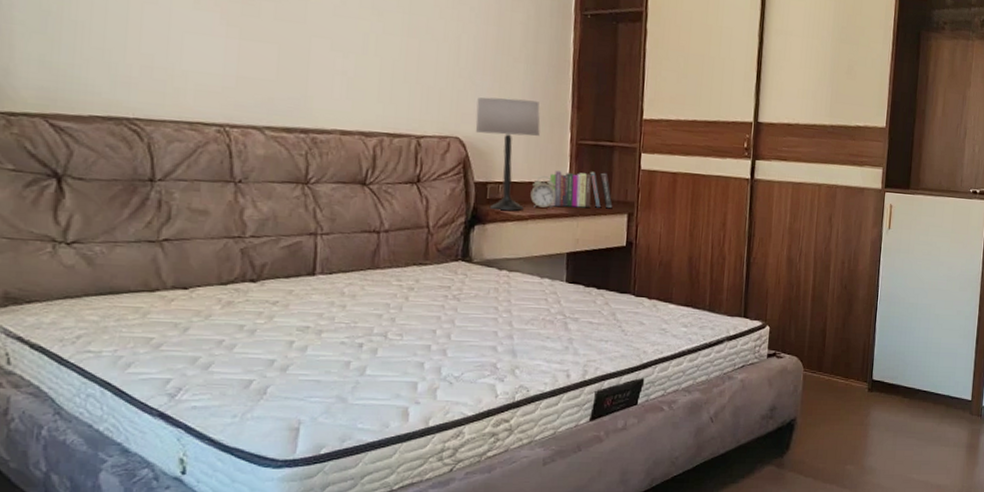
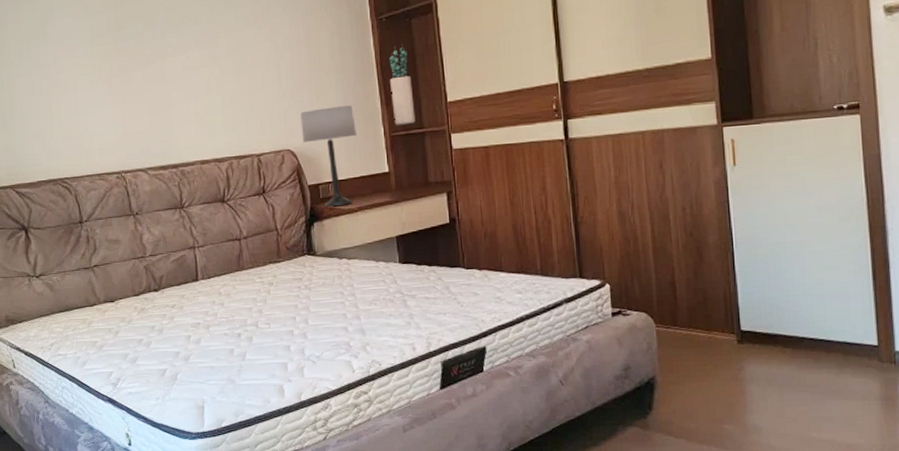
alarm clock: present [530,176,556,208] -> none [356,170,379,200]
books: present [550,170,613,209] -> none [371,158,432,197]
vase: none [583,47,609,136] -> present [389,44,416,126]

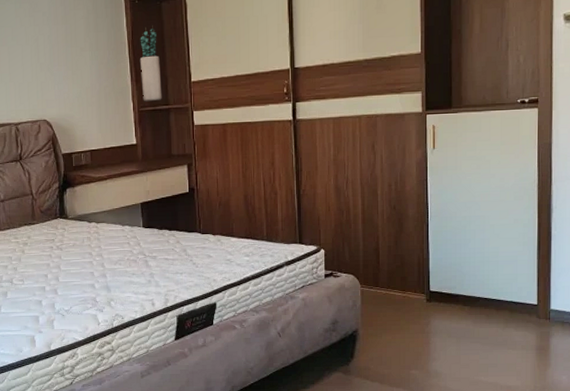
table lamp: present [300,105,357,207] -> none [56,81,108,175]

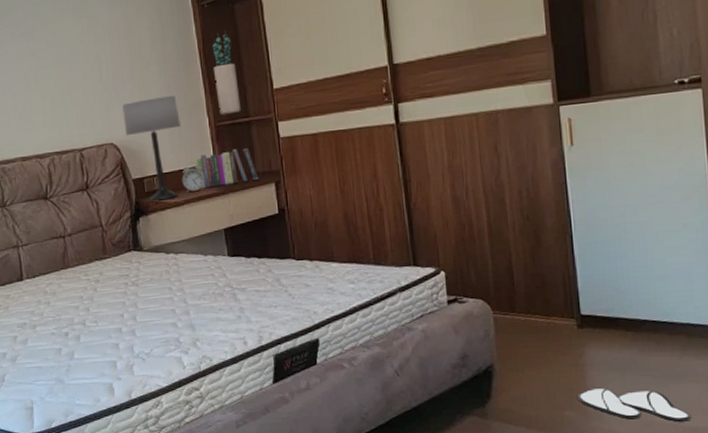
table lamp: none [56,81,108,175] -> present [122,95,181,201]
alarm clock: none [106,142,127,169] -> present [182,162,205,193]
books: none [120,132,174,166] -> present [197,147,259,189]
slippers: none [422,352,508,381] -> present [578,388,692,422]

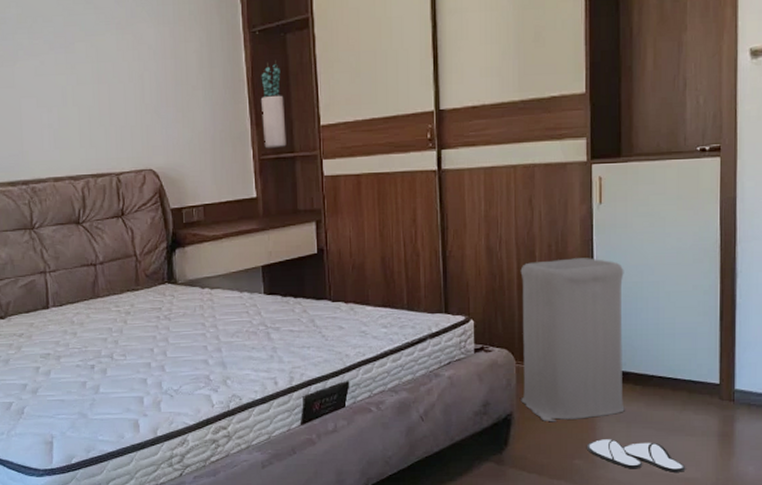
table lamp: present [122,95,181,201] -> none [164,124,224,233]
alarm clock: present [182,162,205,193] -> none [222,195,245,227]
books: present [197,147,259,189] -> none [238,184,300,223]
laundry basket: none [490,201,617,373] -> present [520,258,625,422]

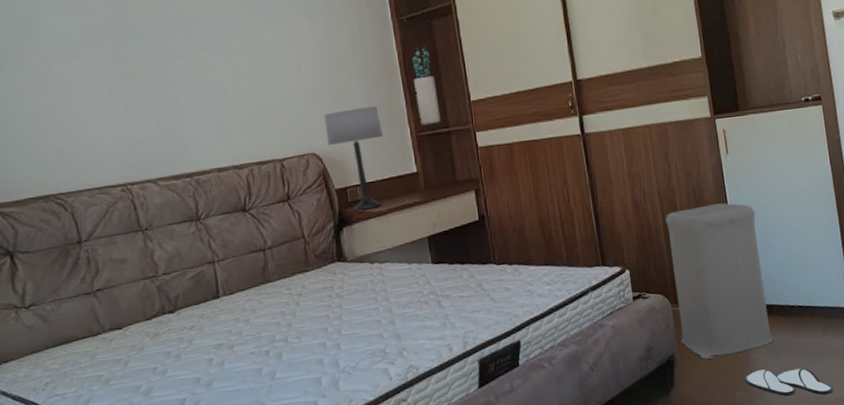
table lamp: none [164,124,224,233] -> present [324,106,383,211]

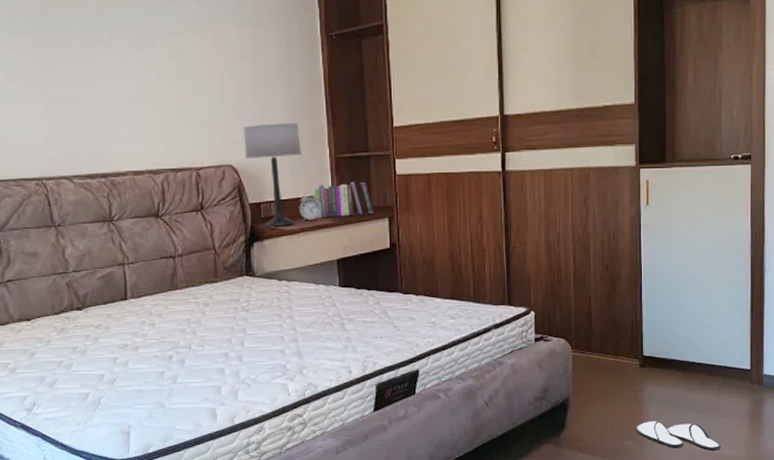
alarm clock: none [385,171,408,202] -> present [299,191,322,221]
books: none [399,157,460,198] -> present [315,181,374,219]
vase: present [411,44,441,126] -> none [337,64,361,148]
laundry basket: present [665,203,773,360] -> none [576,254,669,406]

